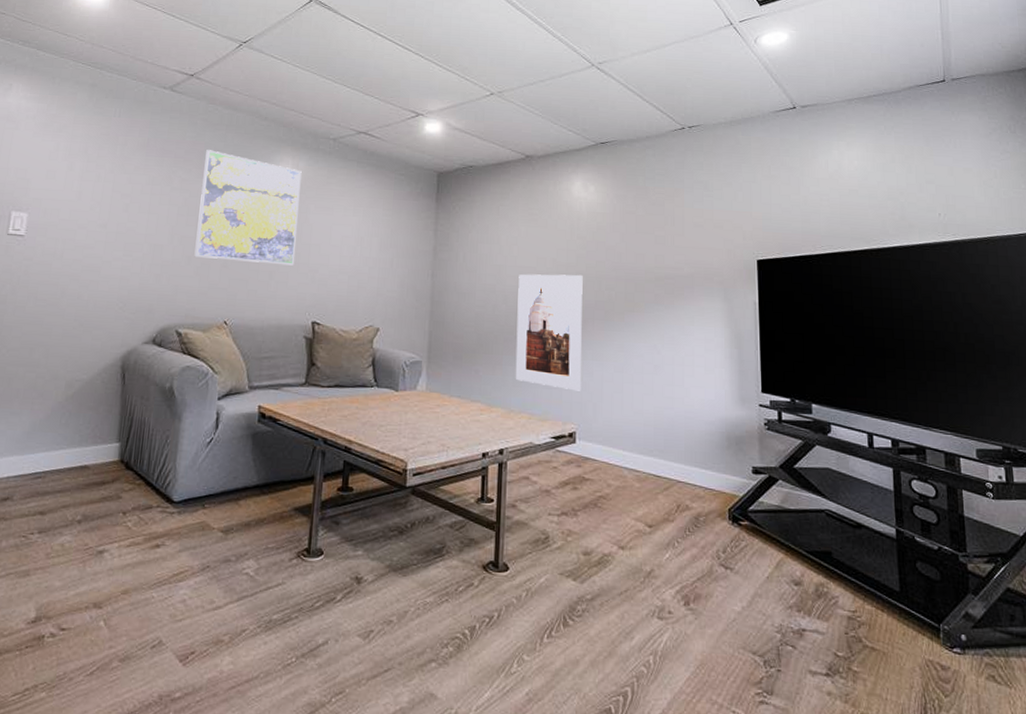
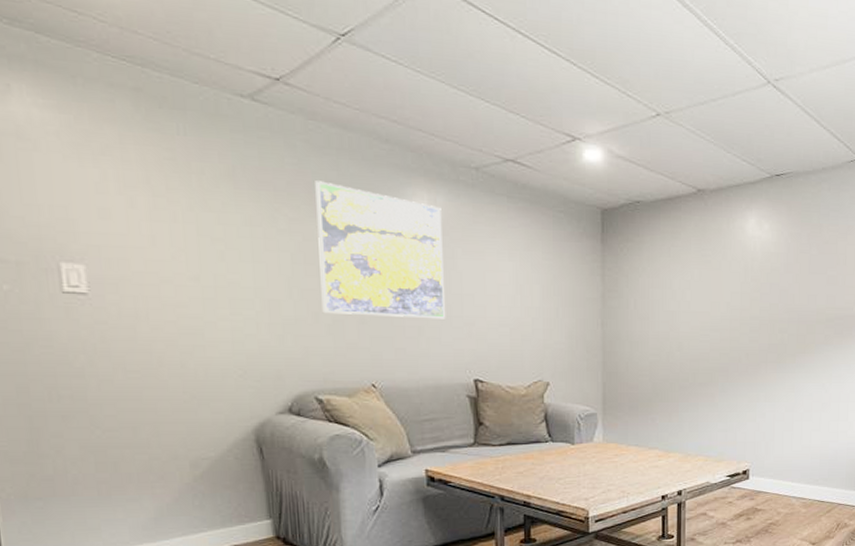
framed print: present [515,274,583,391] -> none [691,318,757,432]

